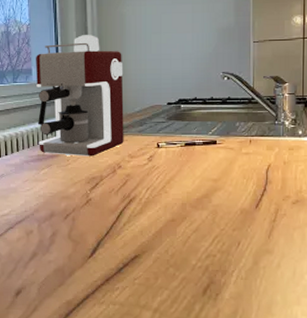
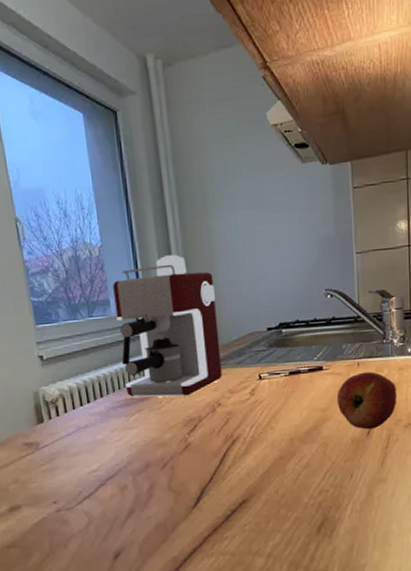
apple: none [228,149,287,203] -> present [336,371,397,430]

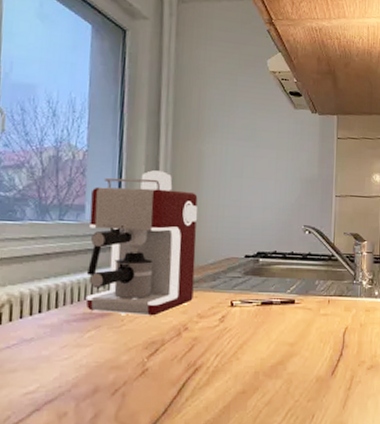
apple: present [336,371,397,430] -> none [305,310,363,369]

